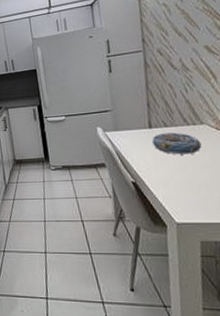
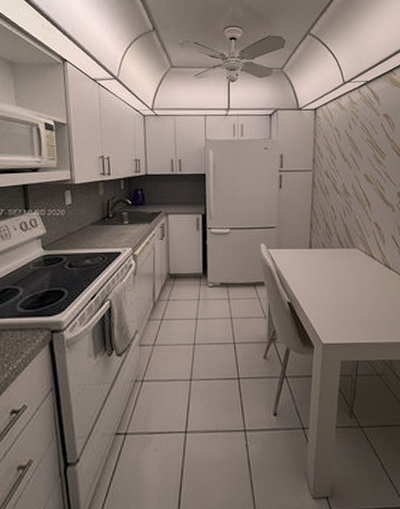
decorative bowl: present [152,132,202,155] -> none [311,254,352,276]

